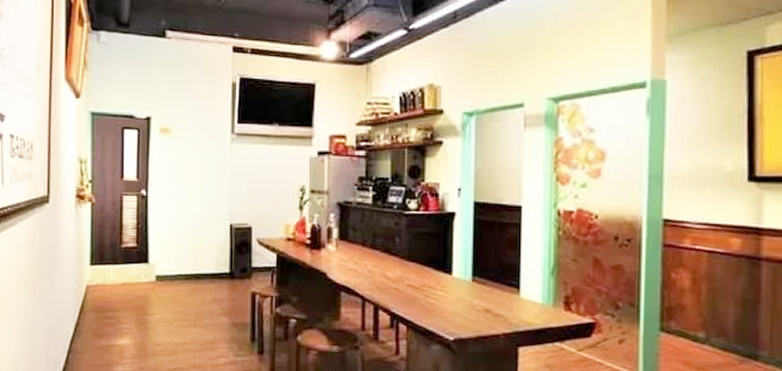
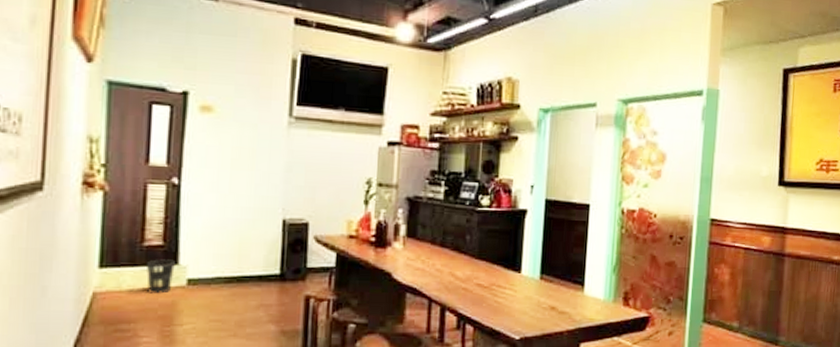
wastebasket: none [124,258,146,288] -> present [145,259,175,294]

